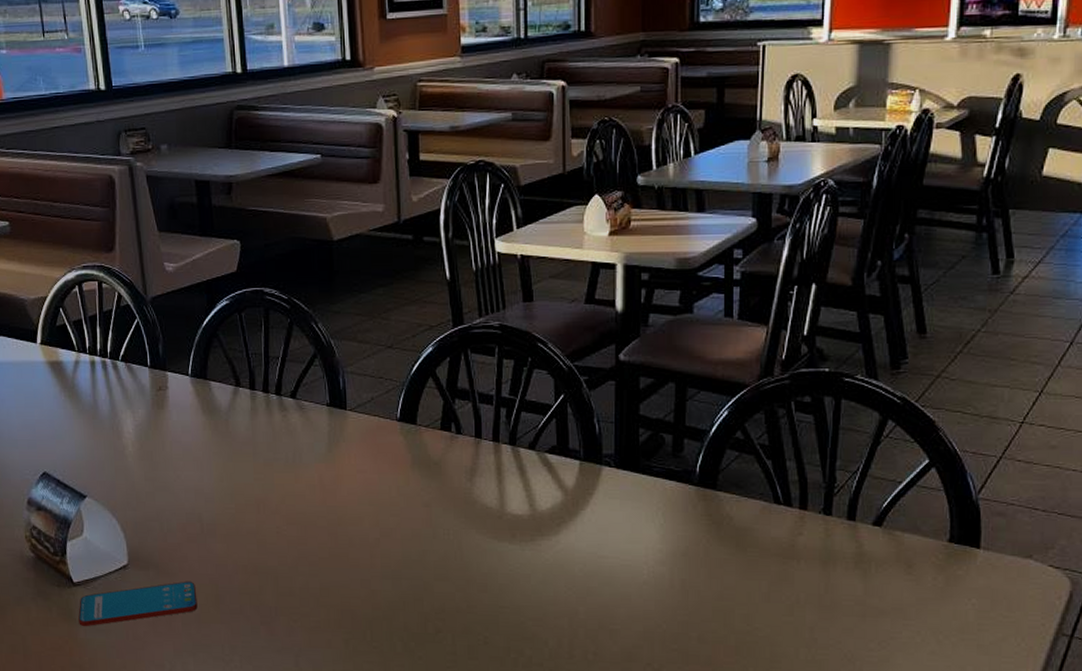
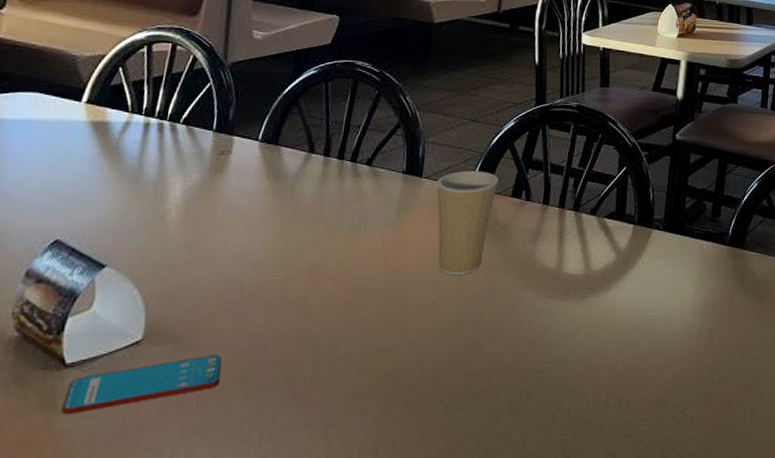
paper cup: none [362,402,425,512] -> present [437,170,499,275]

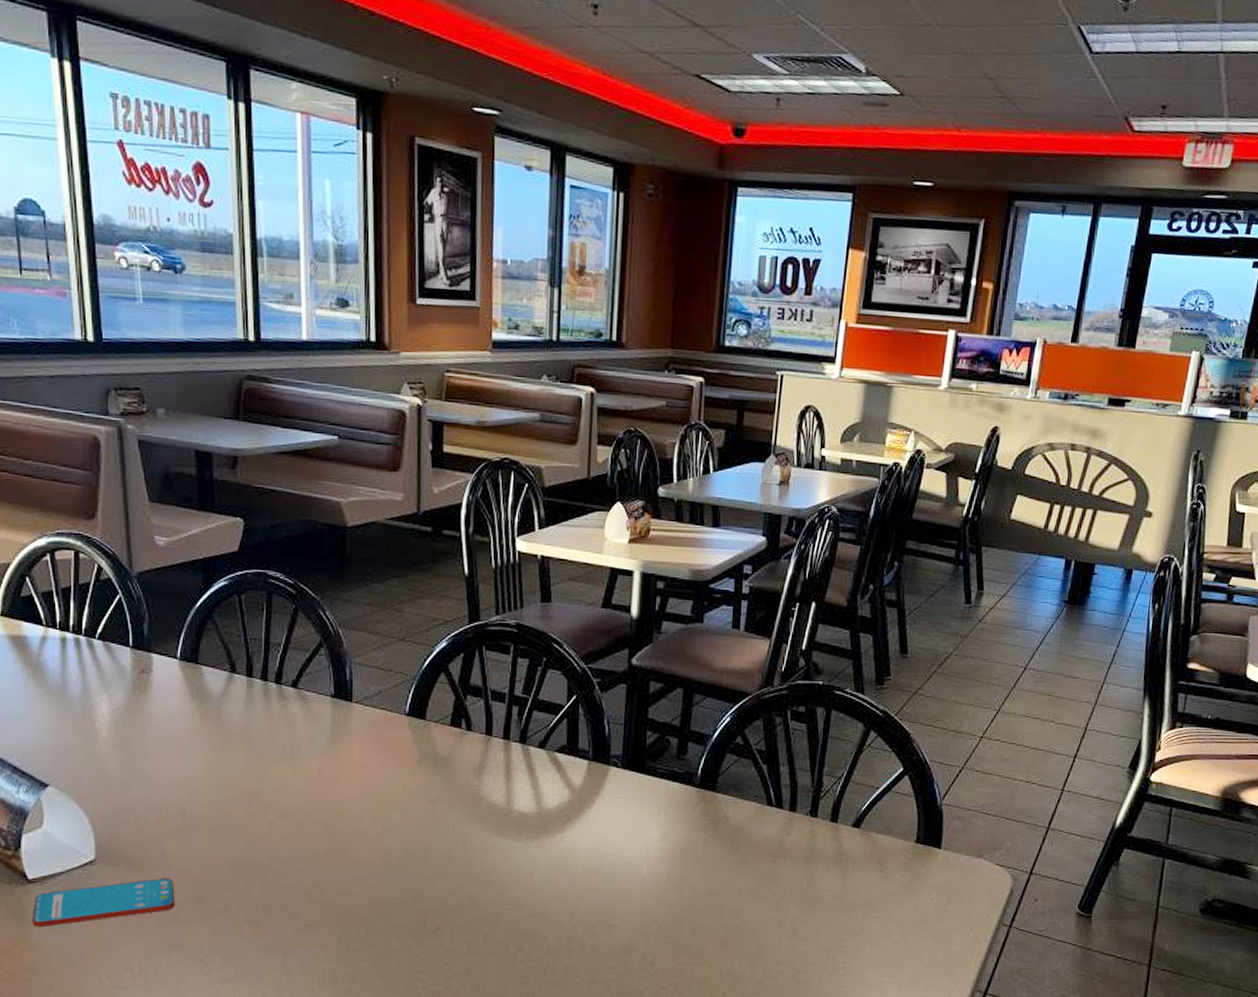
paper cup: present [437,170,499,275] -> none [369,695,436,808]

